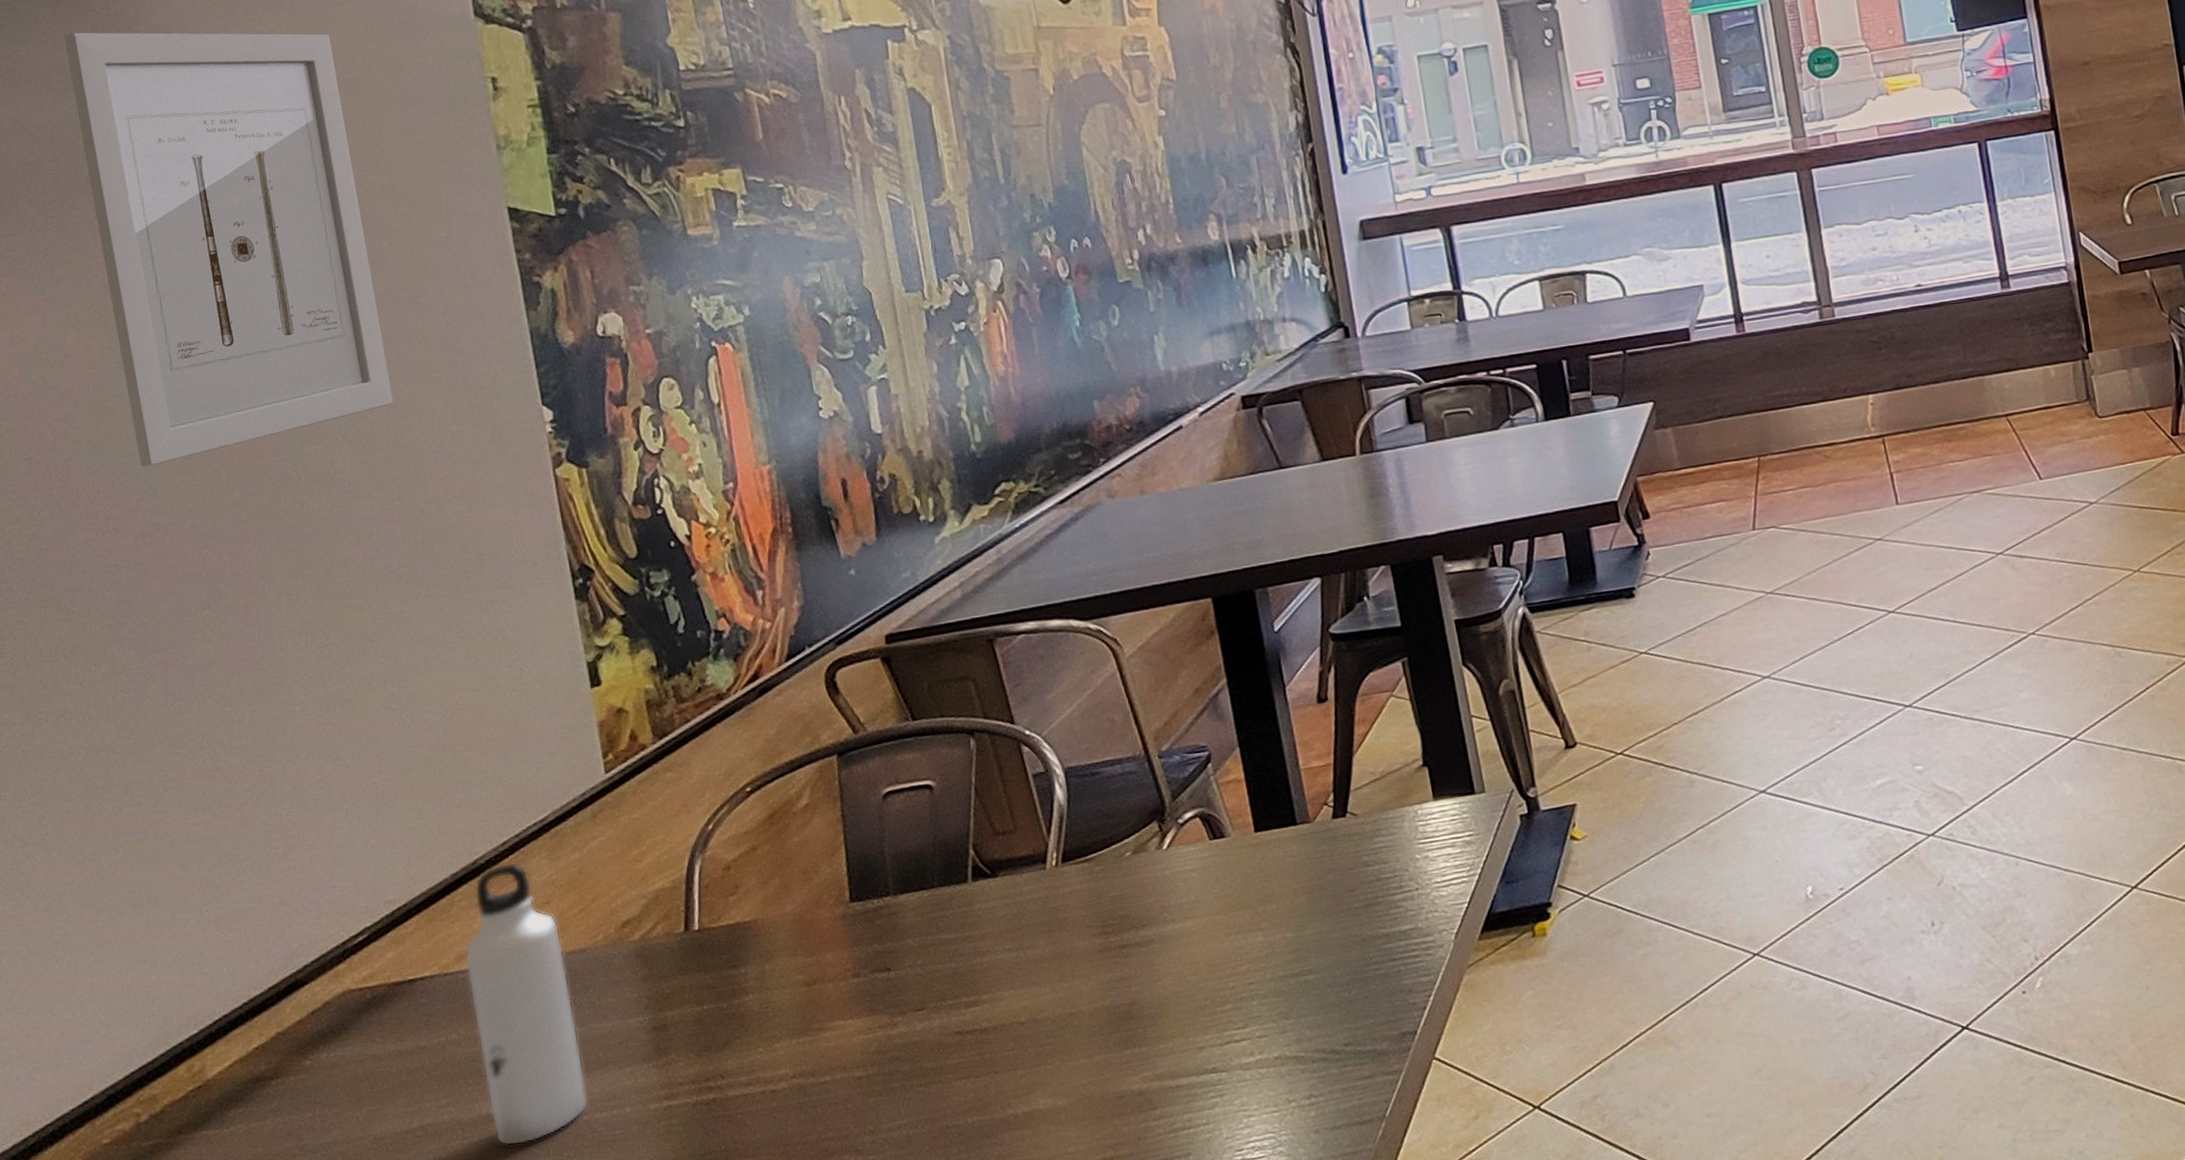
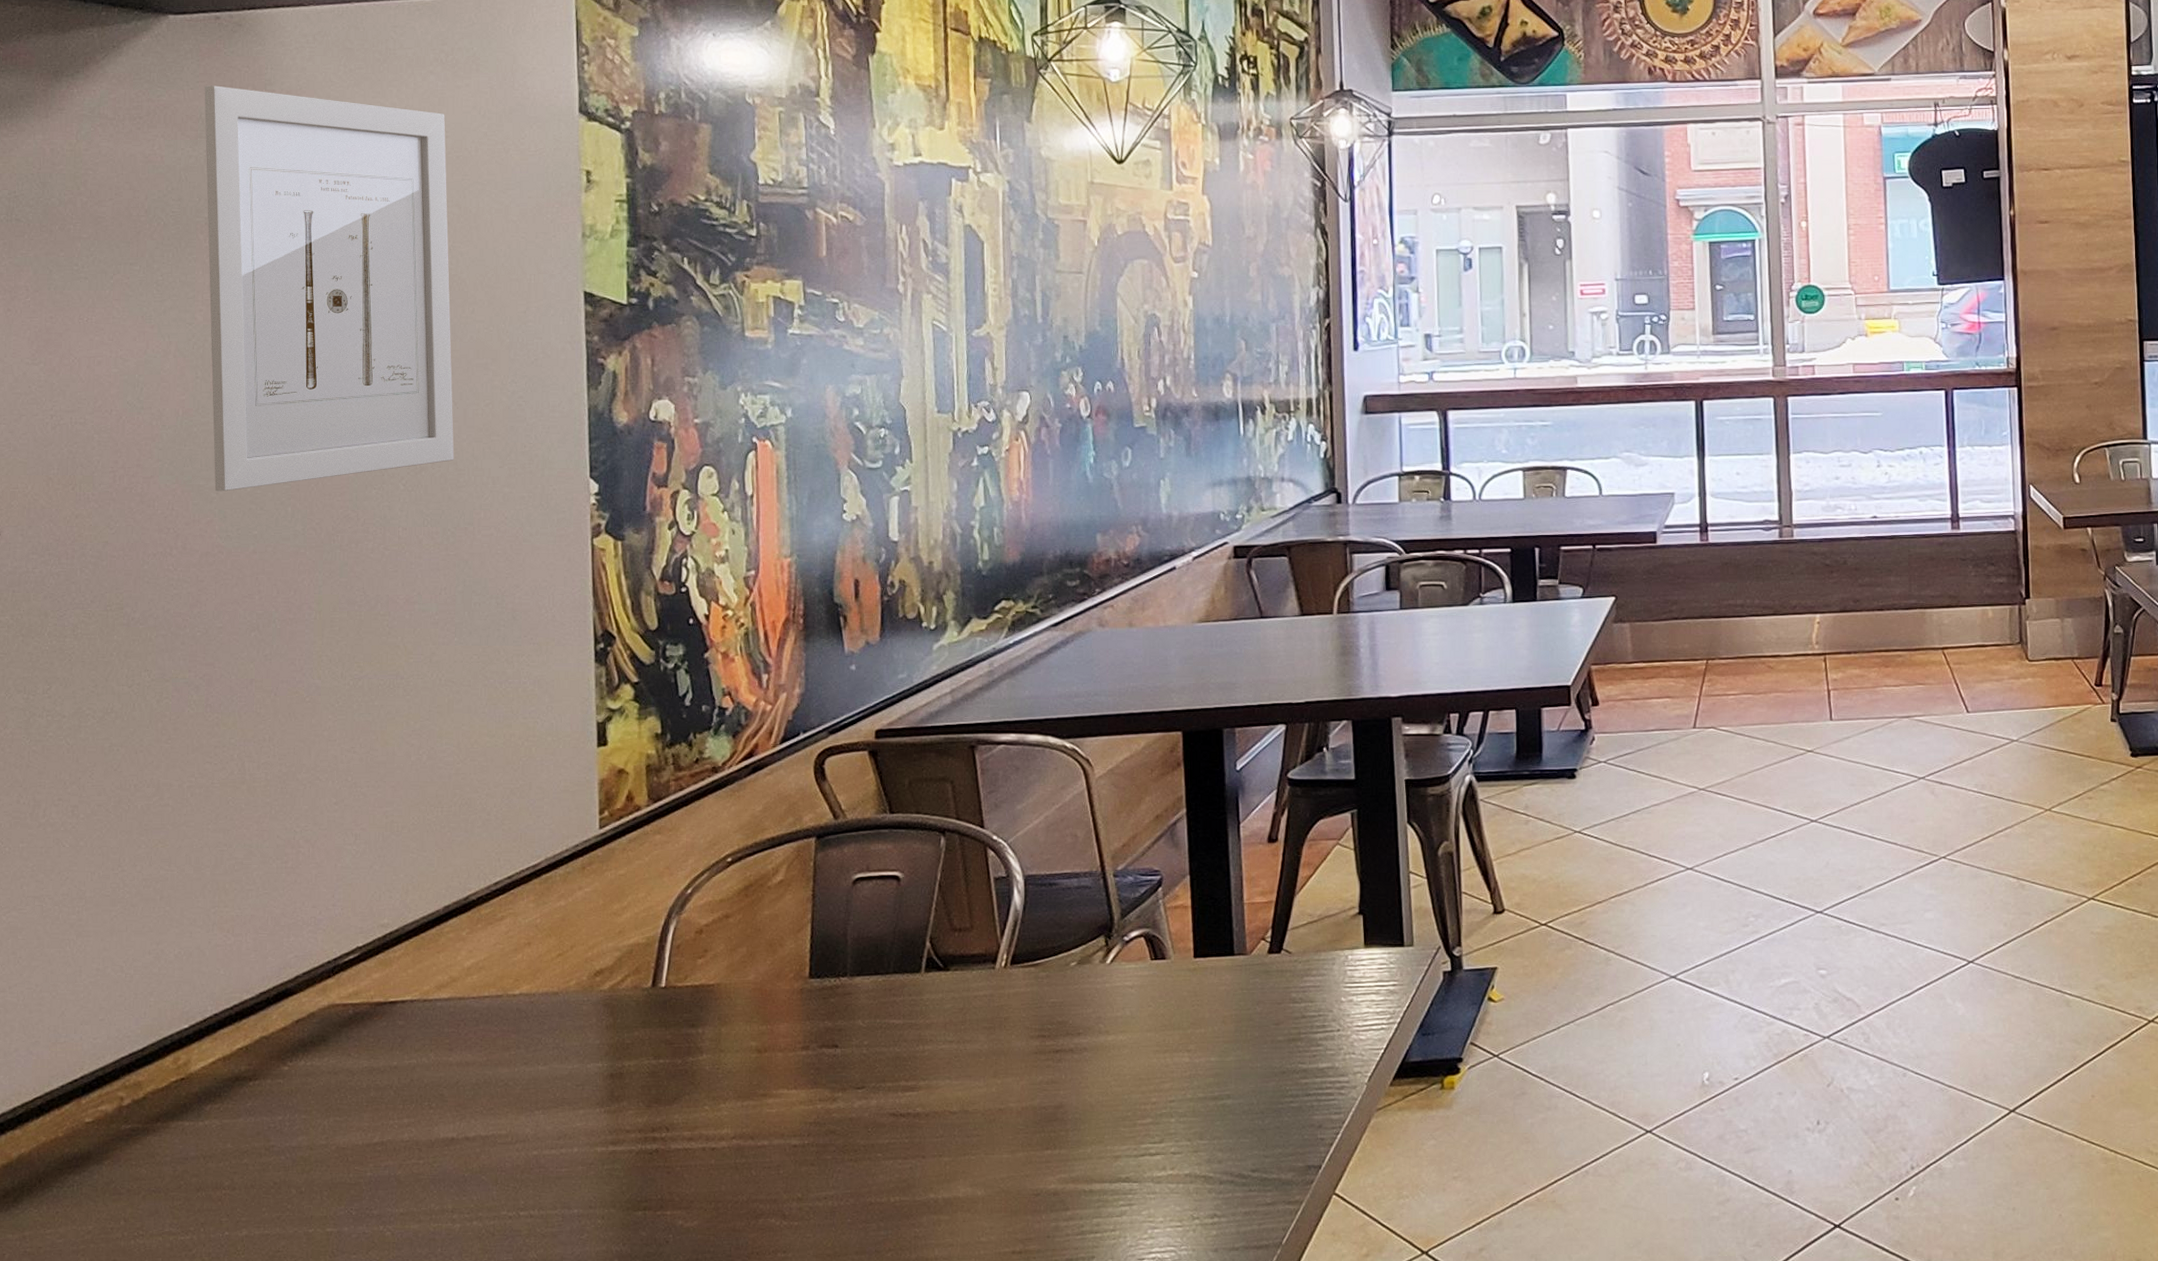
water bottle: present [464,862,589,1146] -> none [444,902,541,1171]

